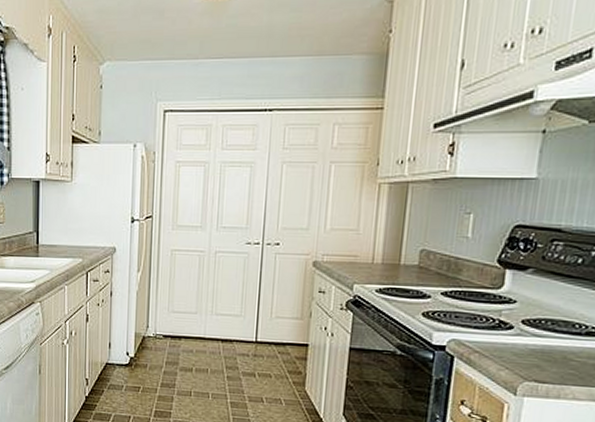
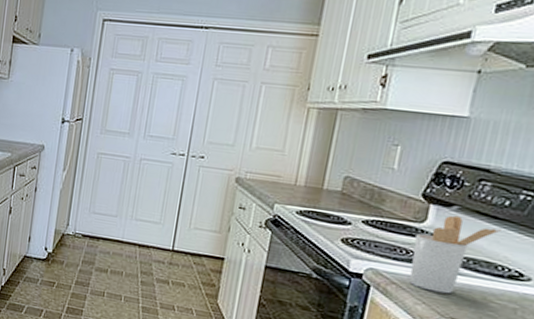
utensil holder: none [491,278,576,357] -> present [409,215,501,294]

